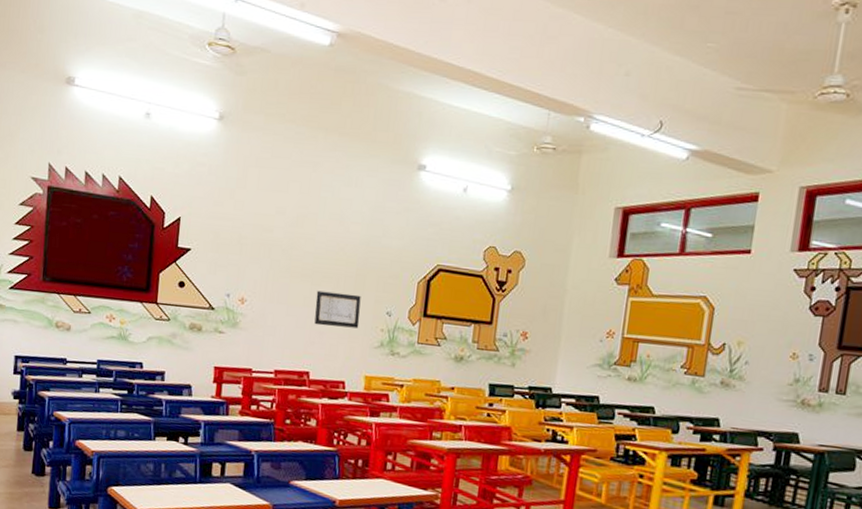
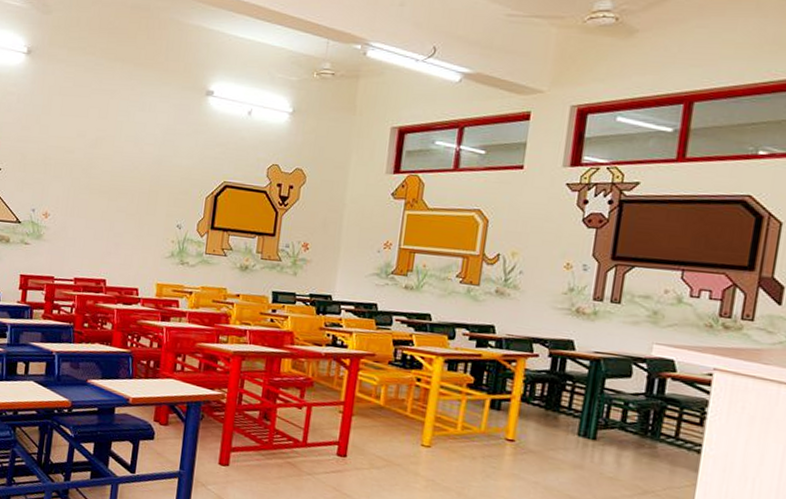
wall art: present [314,290,361,329] -> none [111,205,154,240]

